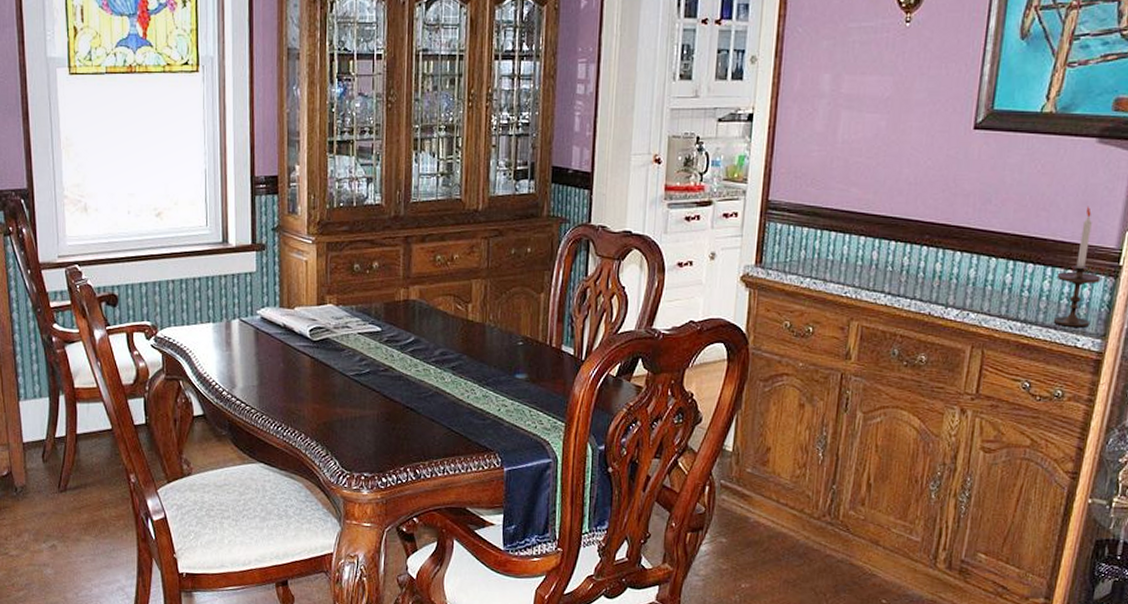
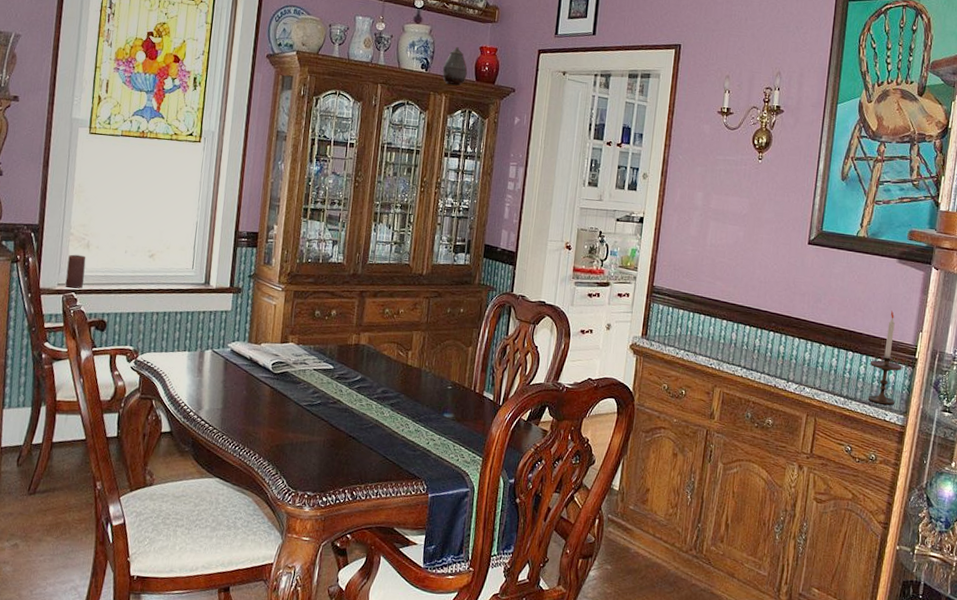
candle: none [66,220,86,261] -> present [65,254,86,289]

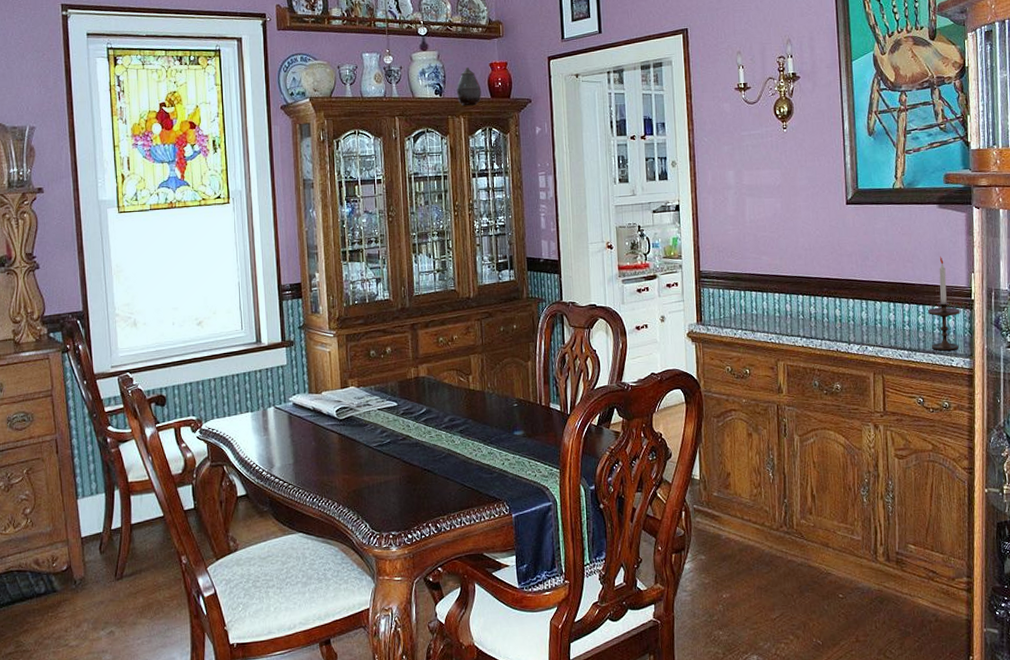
candle: present [65,254,86,289] -> none [118,334,136,369]

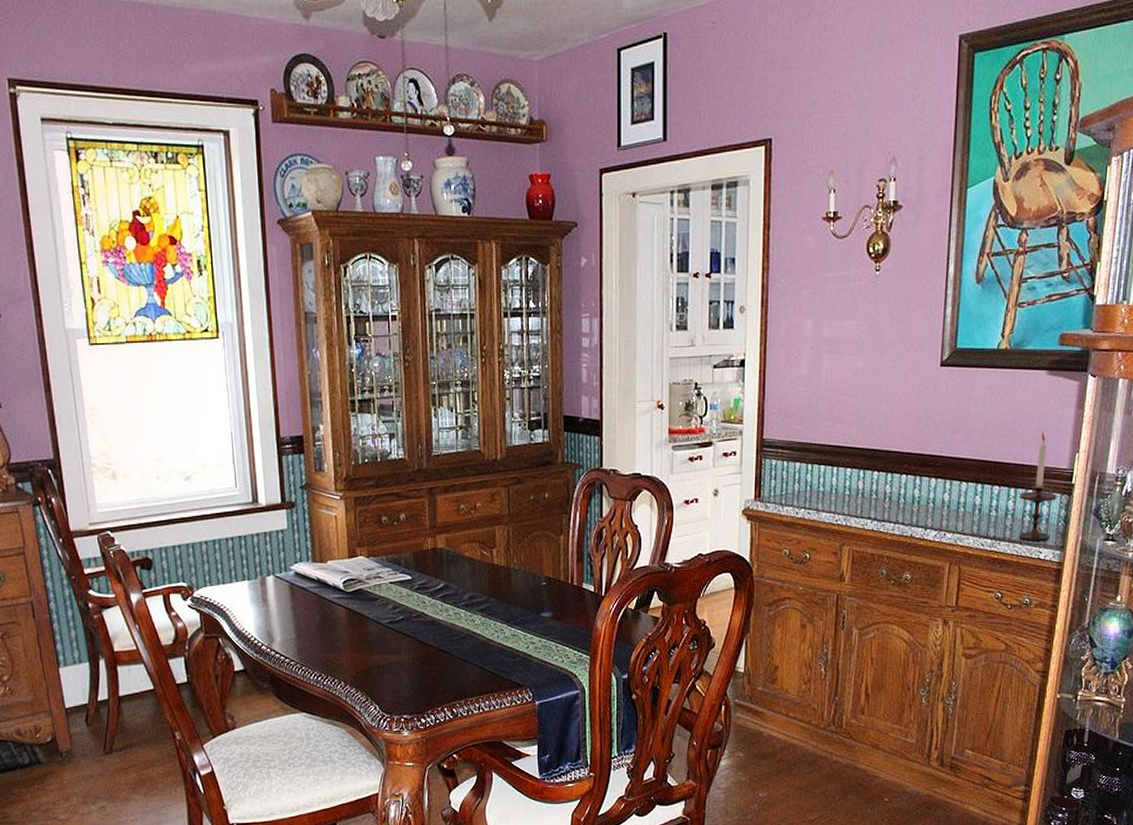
decorative jar: present [456,66,482,107] -> none [487,178,518,230]

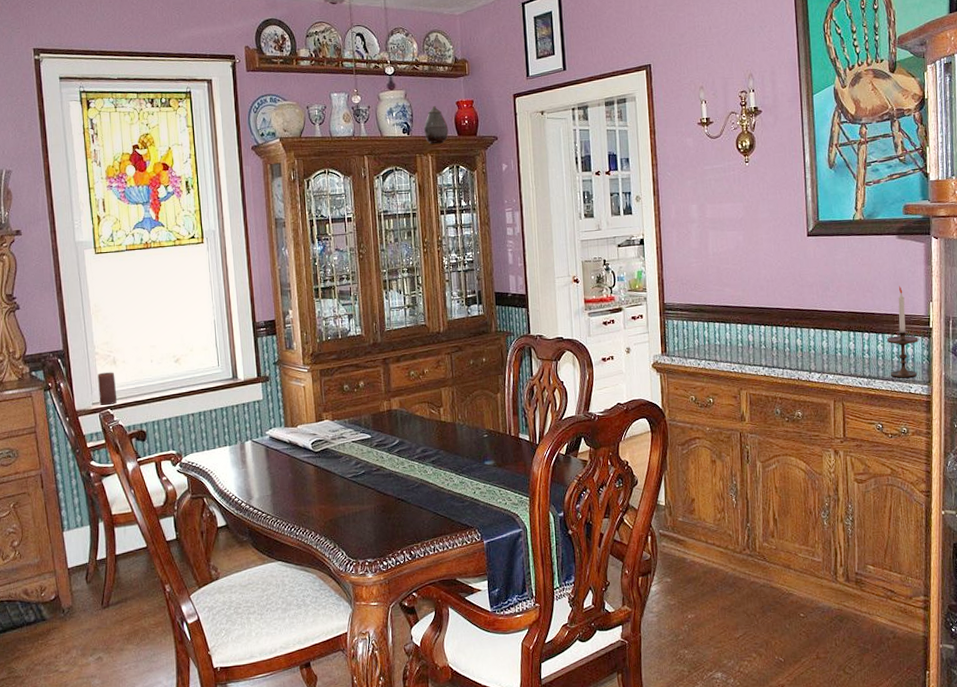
candle: none [95,488,117,527] -> present [98,372,117,406]
decorative jar: none [487,178,518,230] -> present [423,105,449,145]

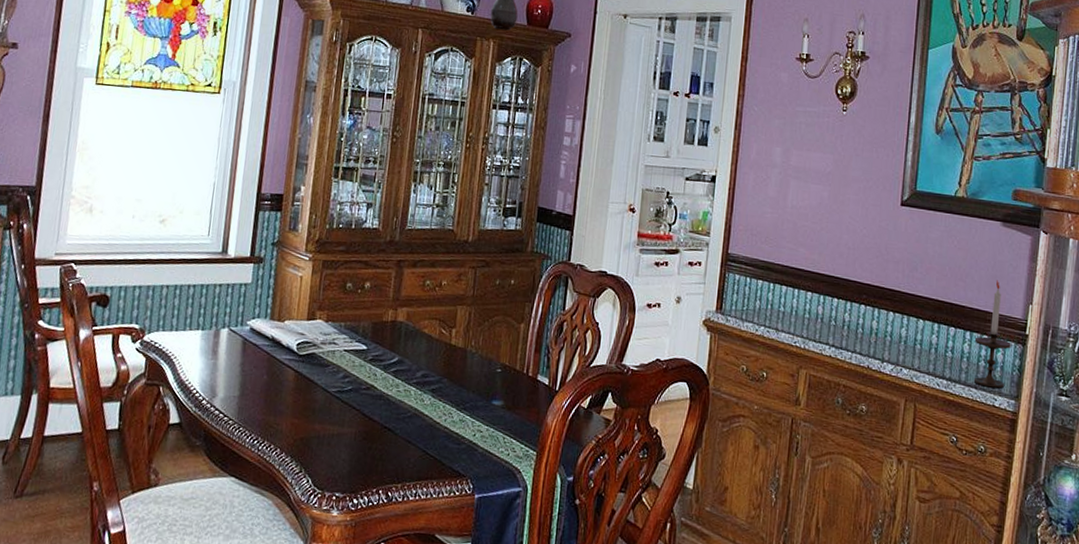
candle: present [98,372,117,406] -> none [63,220,89,259]

